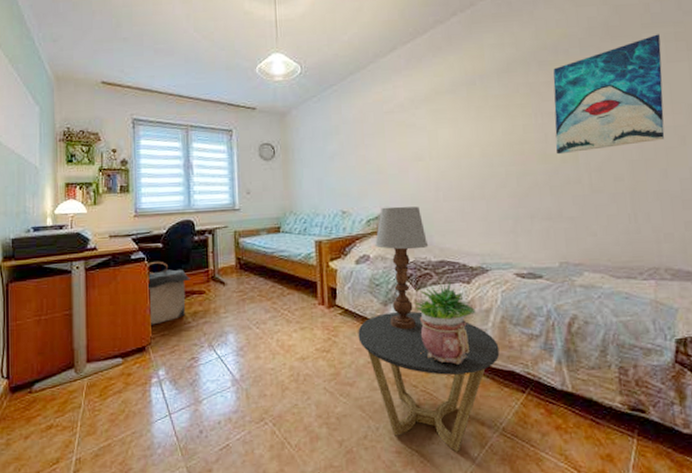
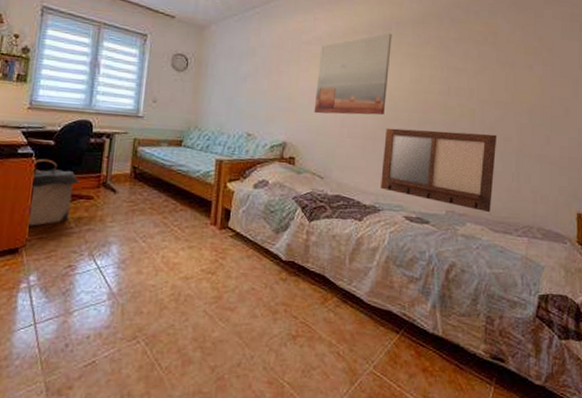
side table: present [358,311,500,453] -> none [246,241,381,388]
table lamp: present [375,206,429,330] -> none [275,135,327,260]
wall art: none [403,88,480,182] -> present [313,33,392,116]
potted plant: present [414,281,476,365] -> none [305,216,363,300]
writing board: none [483,176,609,259] -> present [380,128,496,213]
wall art: present [553,34,665,155] -> none [456,11,558,109]

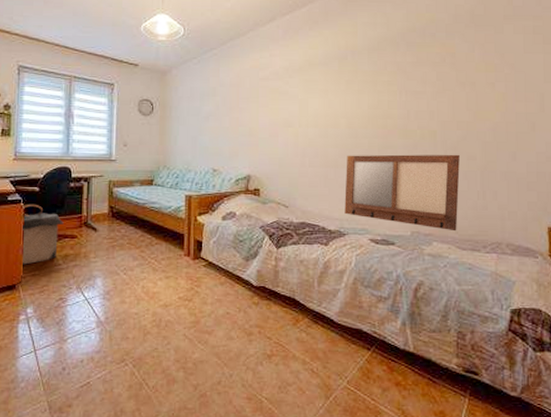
wall art: present [313,33,392,116] -> none [275,62,348,146]

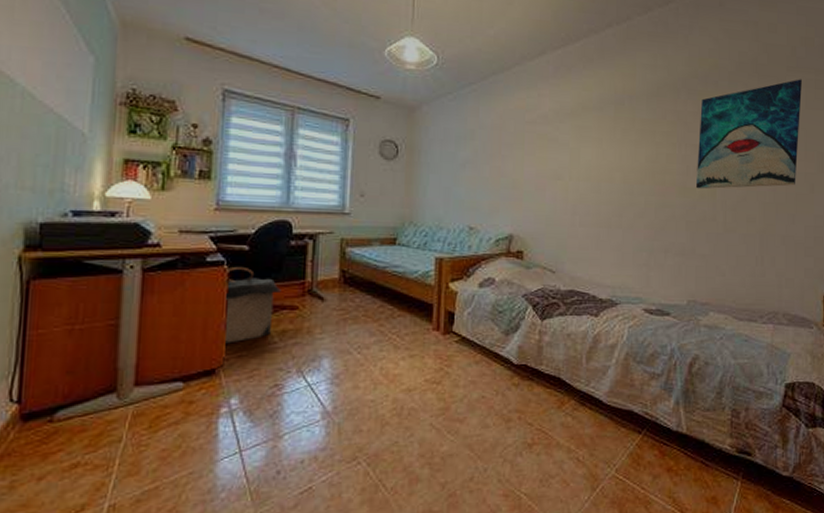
writing board: present [344,154,460,232] -> none [617,213,739,300]
wall art: none [416,26,520,131] -> present [695,79,802,189]

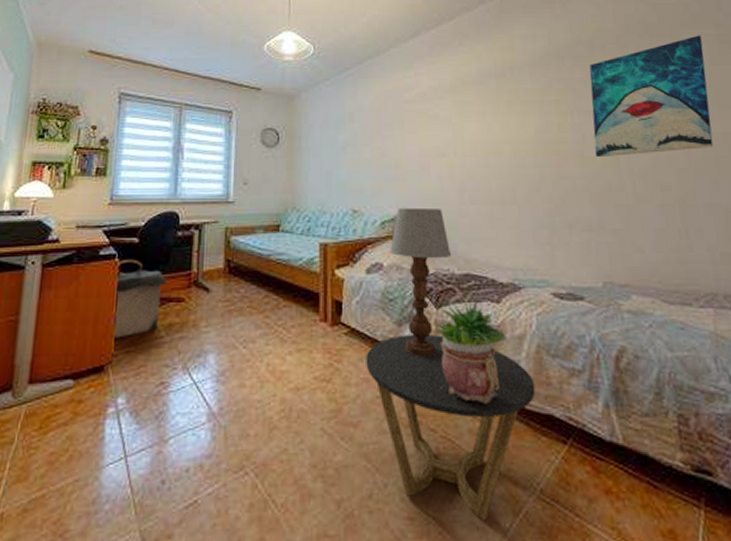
side table: none [474,343,620,496] -> present [366,335,536,522]
table lamp: none [502,226,559,363] -> present [390,207,452,357]
potted plant: none [538,313,601,402] -> present [434,299,507,404]

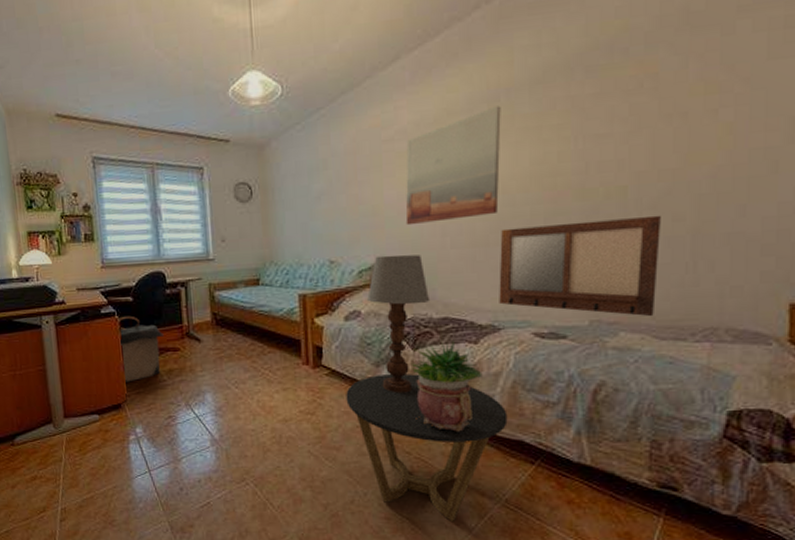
wall art: none [426,80,511,180] -> present [405,105,501,226]
writing board: none [514,184,660,281] -> present [499,215,661,317]
wall art: present [589,35,714,158] -> none [598,19,762,189]

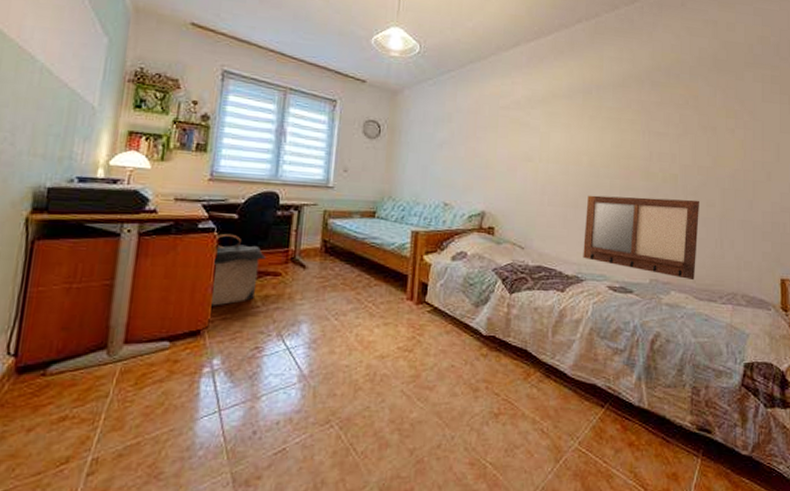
side table: present [346,374,508,523] -> none [444,315,585,467]
table lamp: present [367,255,431,393] -> none [474,204,528,334]
wall art: present [405,105,501,226] -> none [513,97,592,182]
potted plant: present [410,341,483,432] -> none [506,288,566,374]

